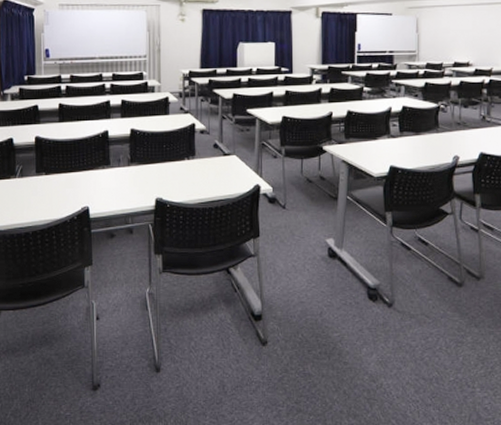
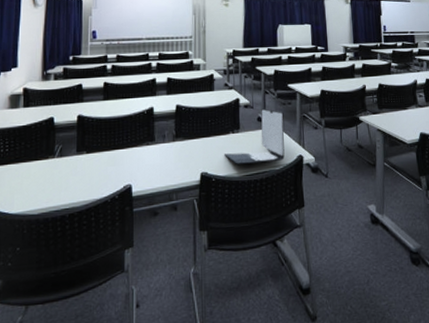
laptop: none [179,134,242,192] -> present [225,108,285,165]

